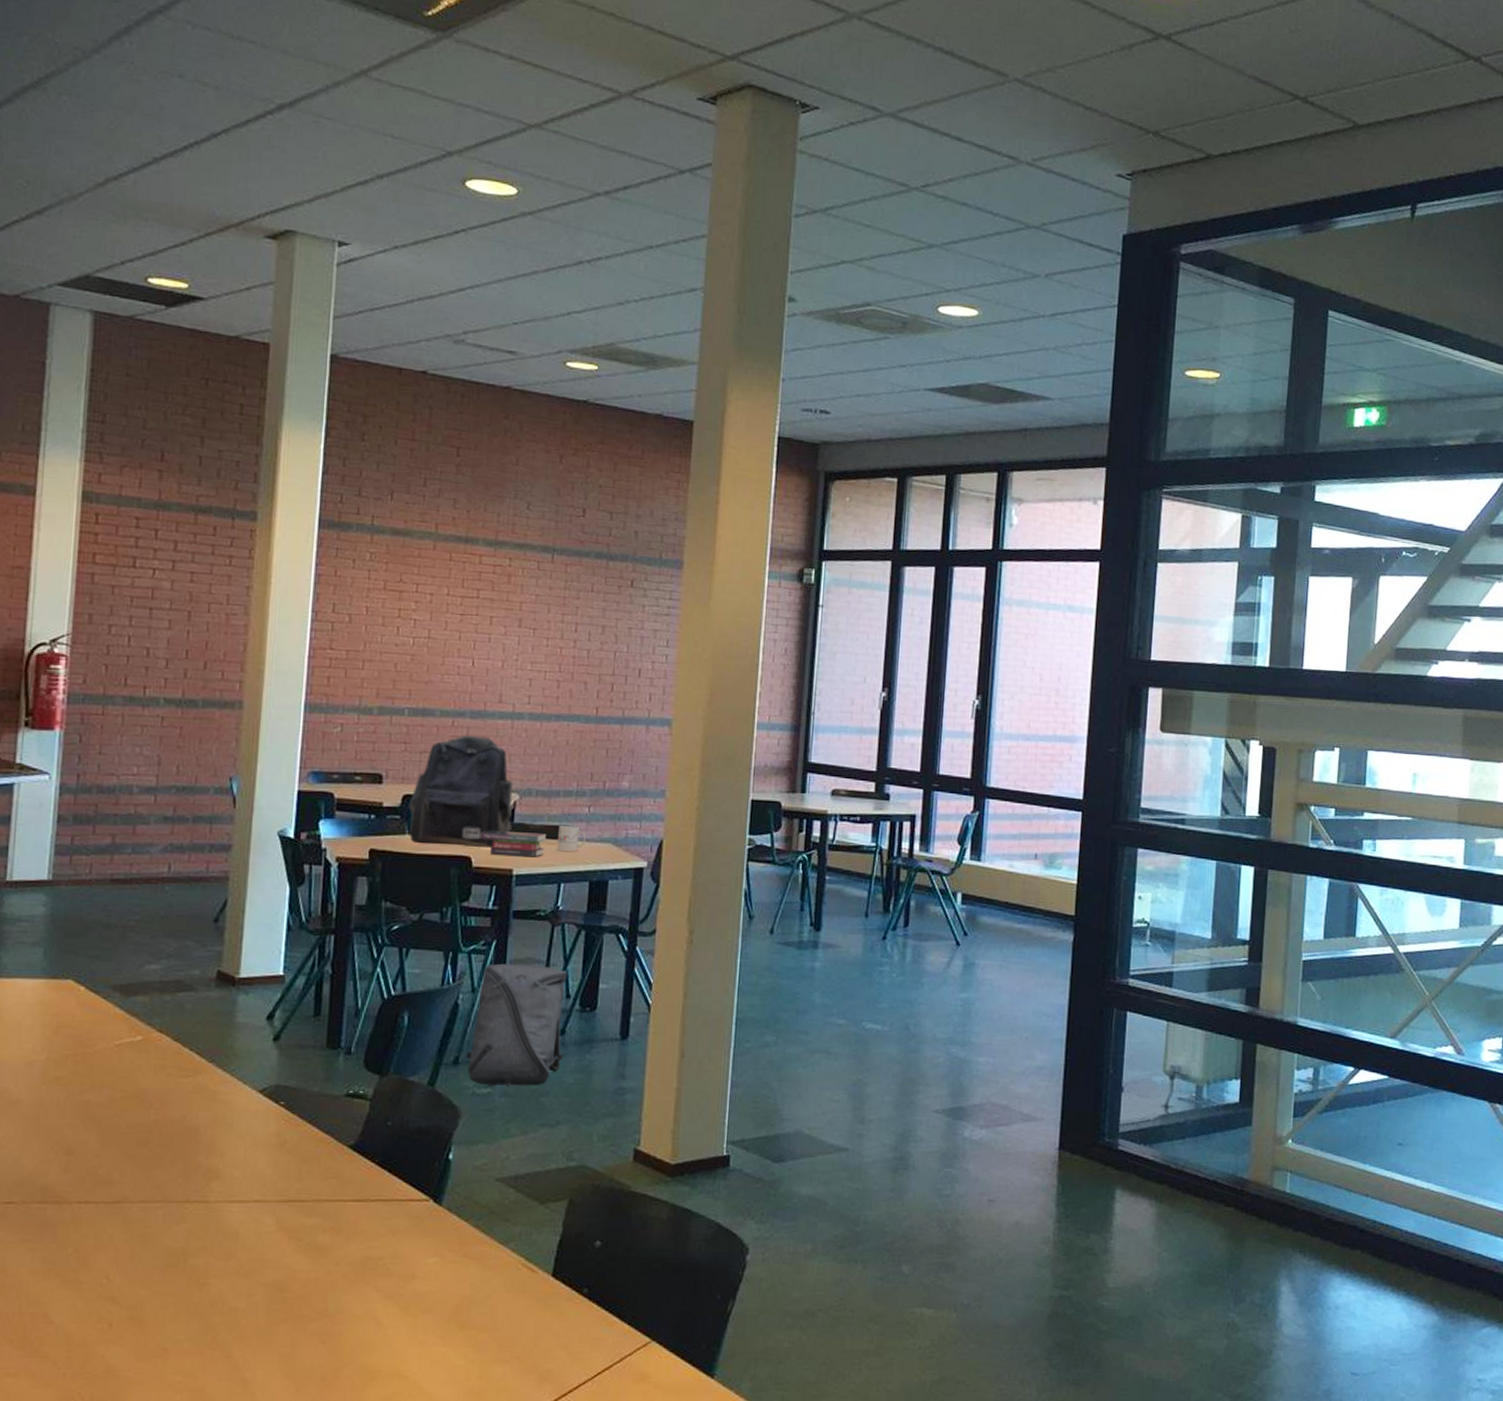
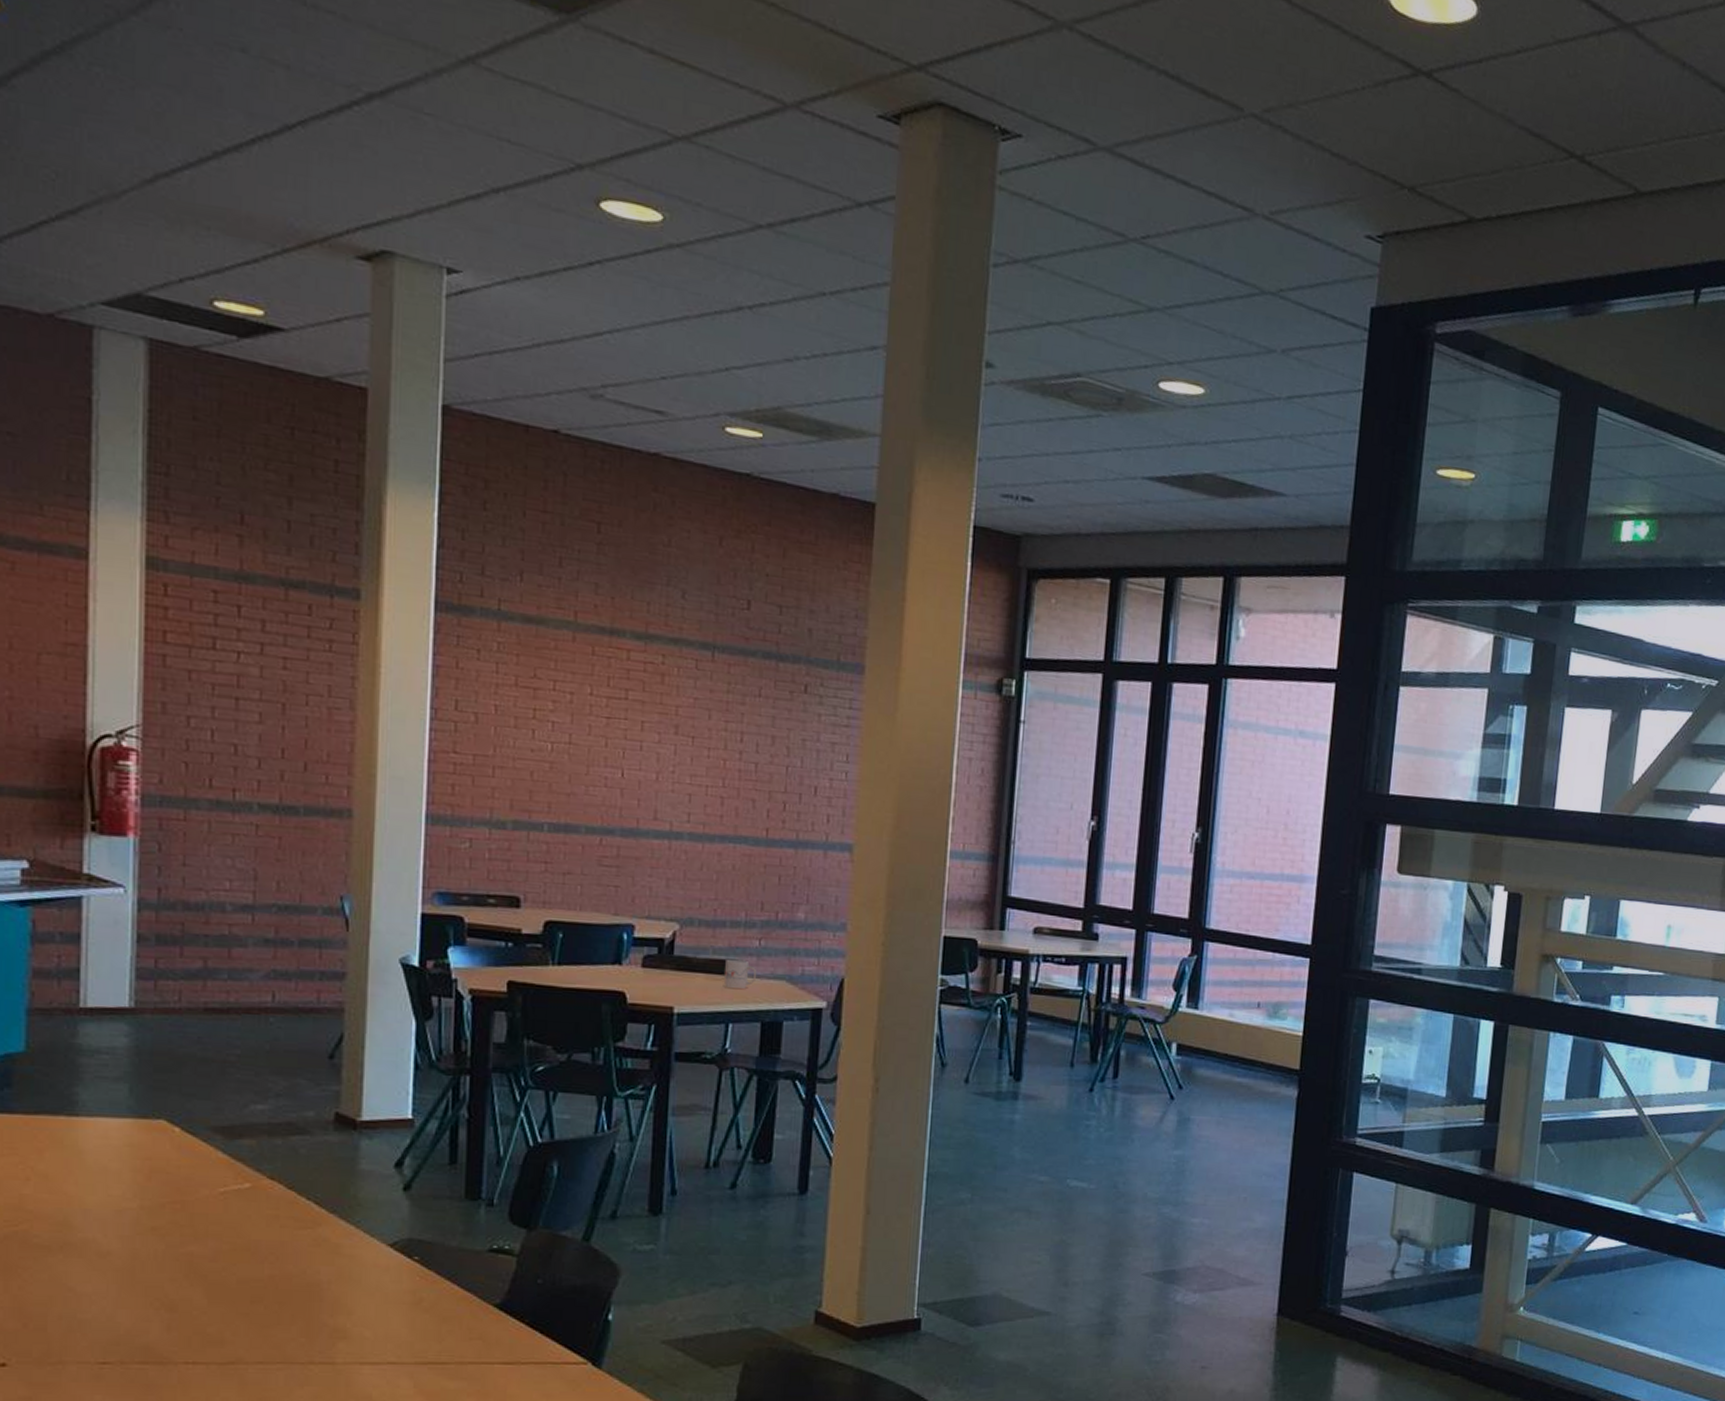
backpack: present [408,735,514,847] -> none [551,856,673,982]
backpack: present [465,963,568,1086] -> none [624,1110,738,1243]
books: present [481,831,546,858] -> none [637,963,711,995]

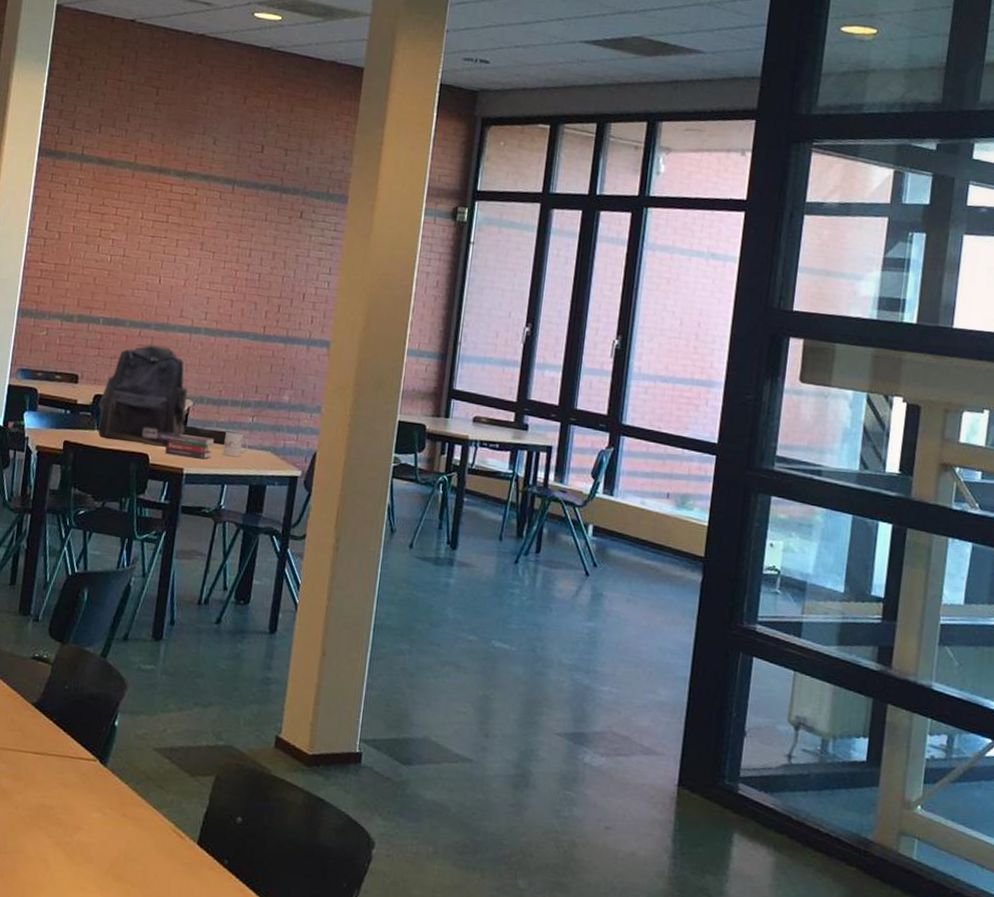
backpack: none [551,856,673,982] -> present [98,345,189,447]
books: none [637,963,711,995] -> present [158,432,214,460]

